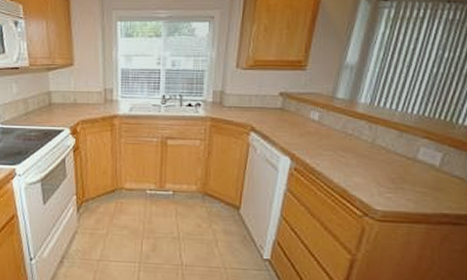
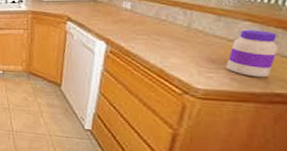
jar: none [403,147,450,198] -> present [226,29,279,78]

